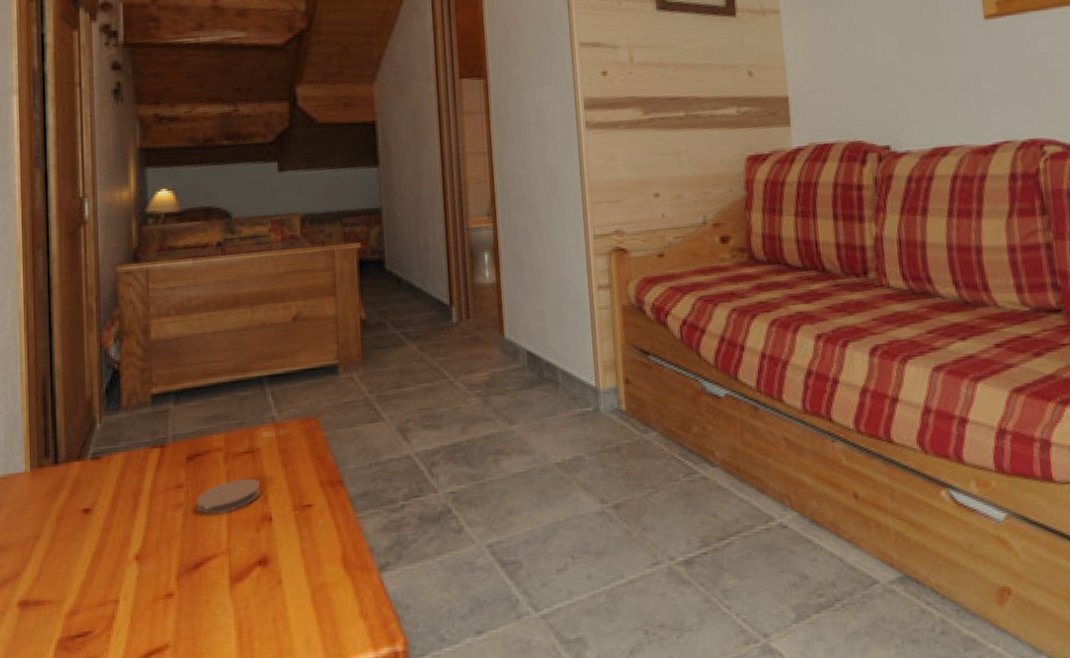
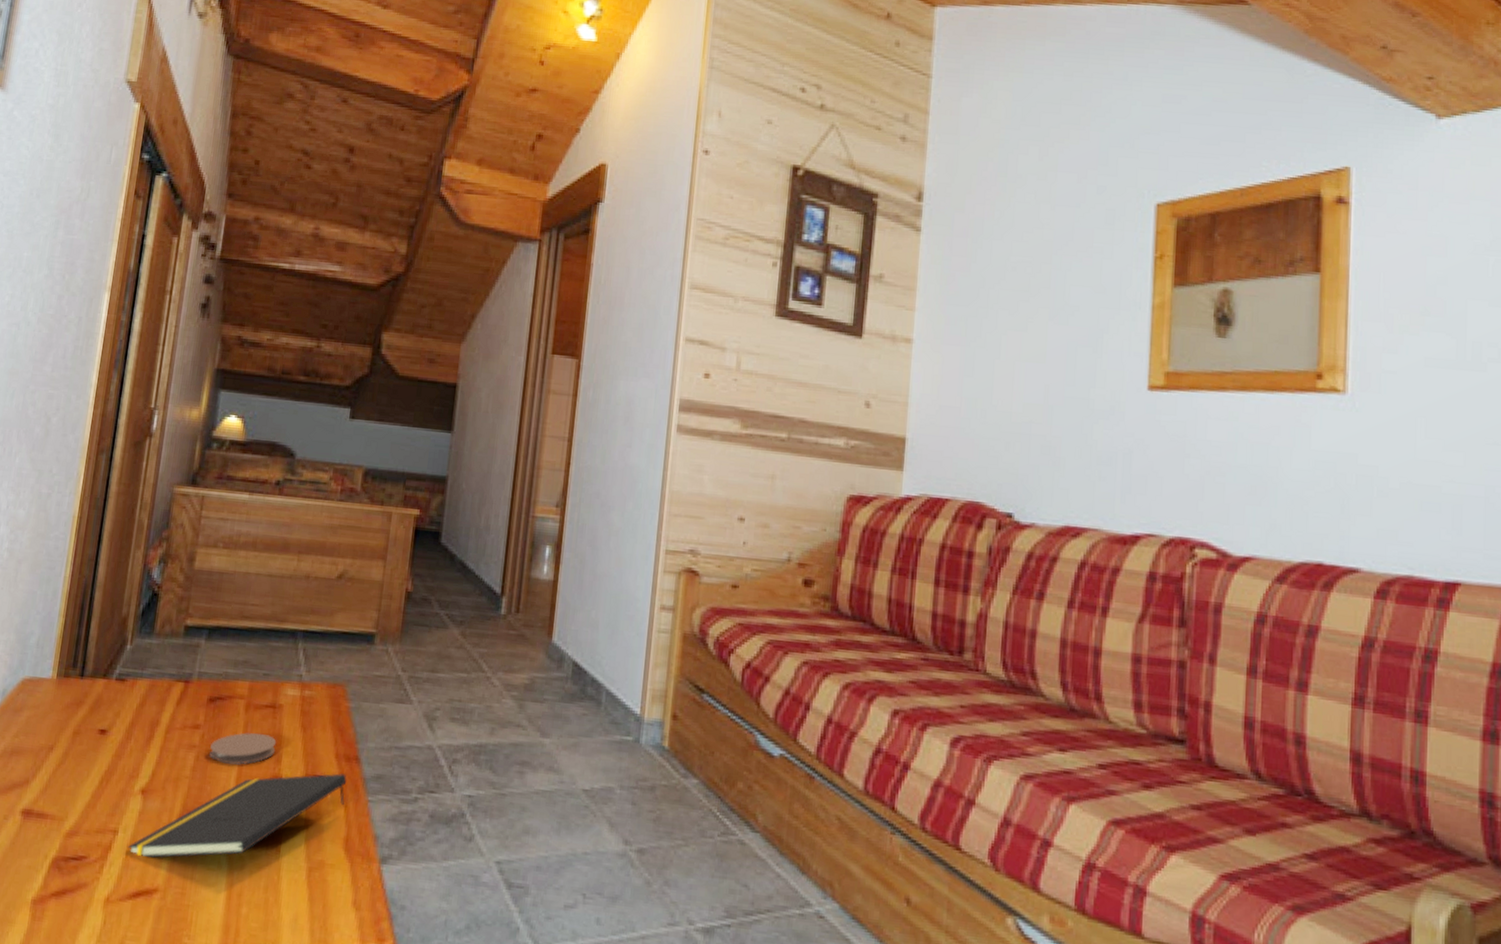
notepad: none [131,498,336,619] -> present [128,773,347,858]

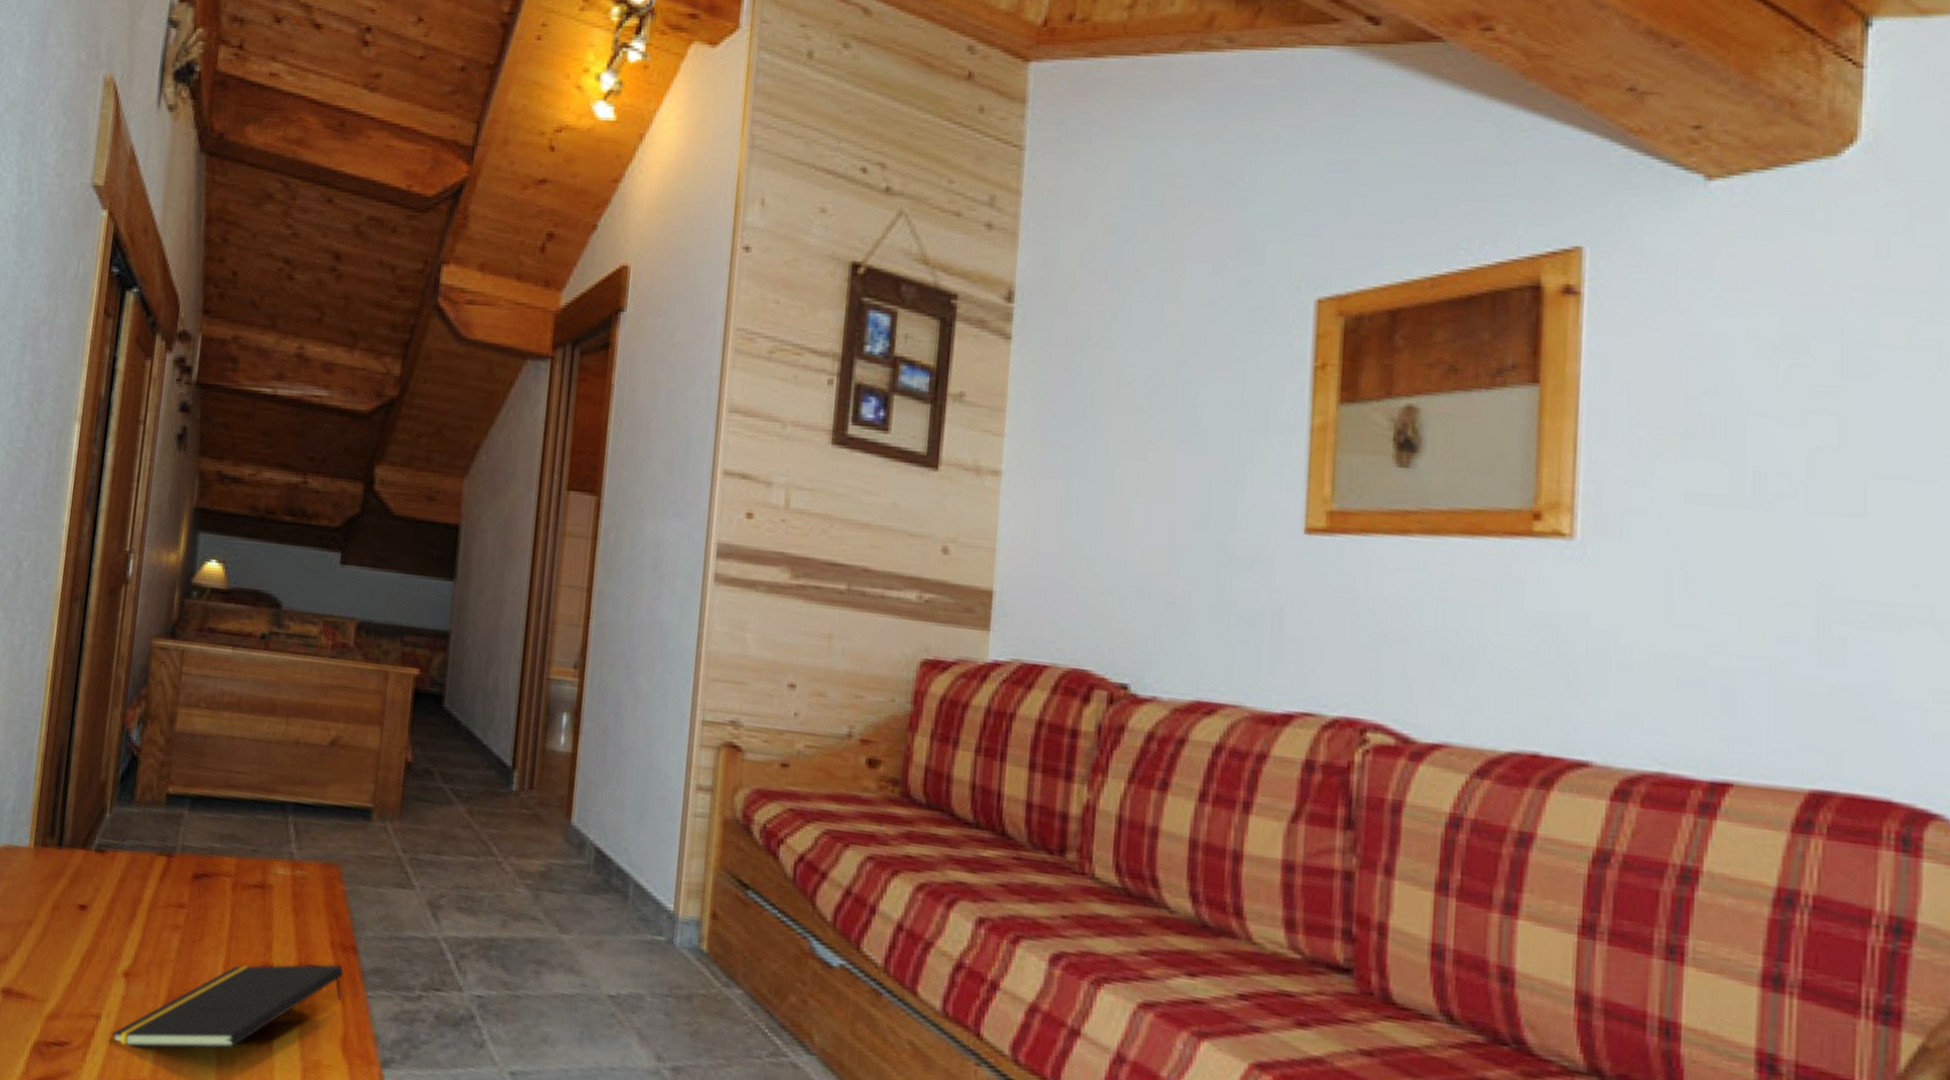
coaster: present [209,732,277,765] -> none [195,914,267,950]

